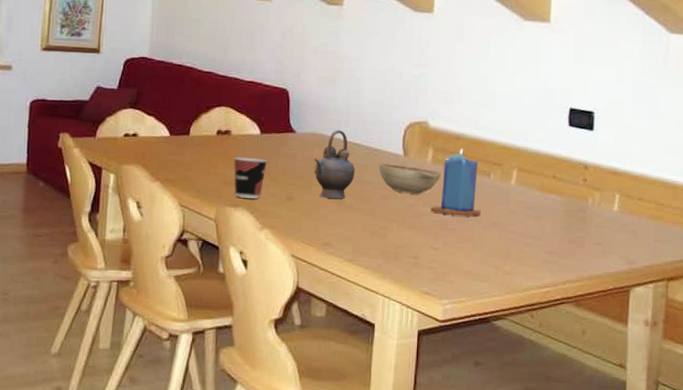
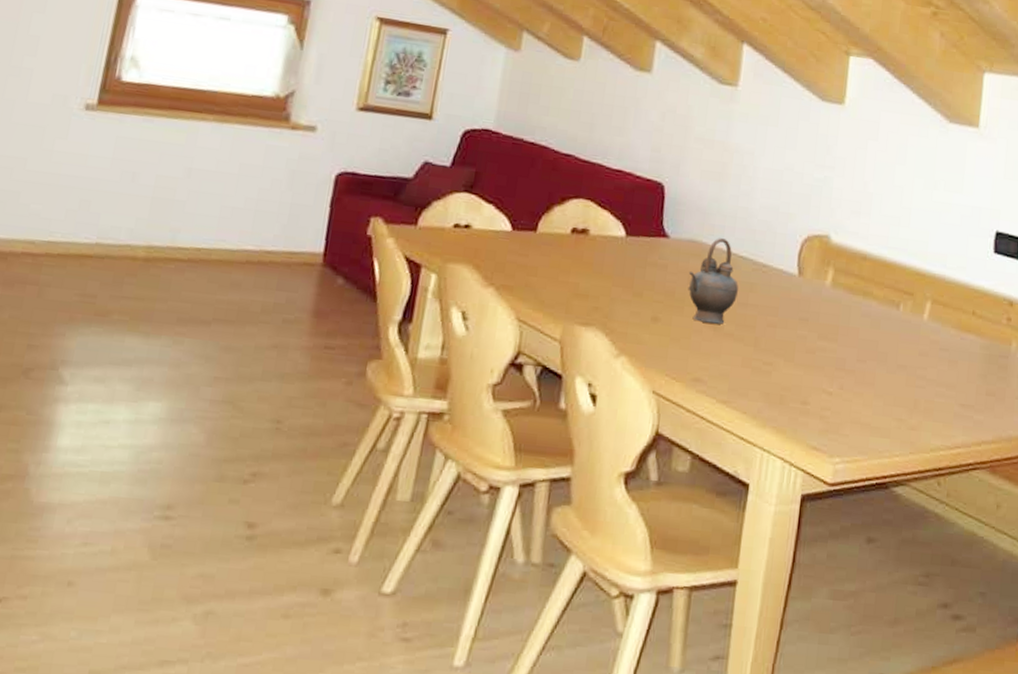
cup: present [233,157,268,199] -> none [587,262,633,317]
decorative bowl: present [378,162,441,194] -> none [767,282,842,324]
candle: present [430,149,481,216] -> none [826,271,886,355]

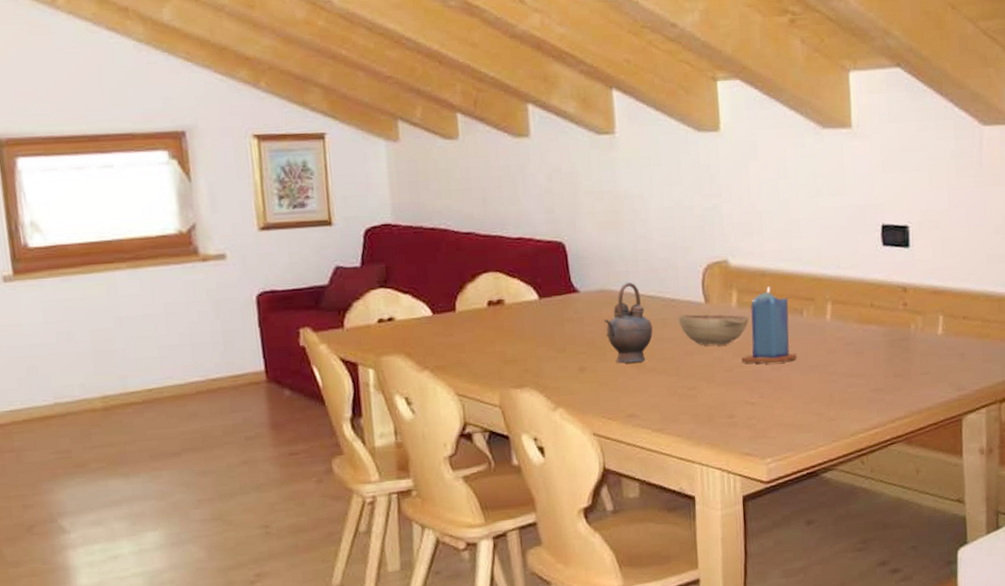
decorative bowl: none [767,282,842,324] -> present [678,314,749,345]
candle: none [826,271,886,355] -> present [741,286,797,364]

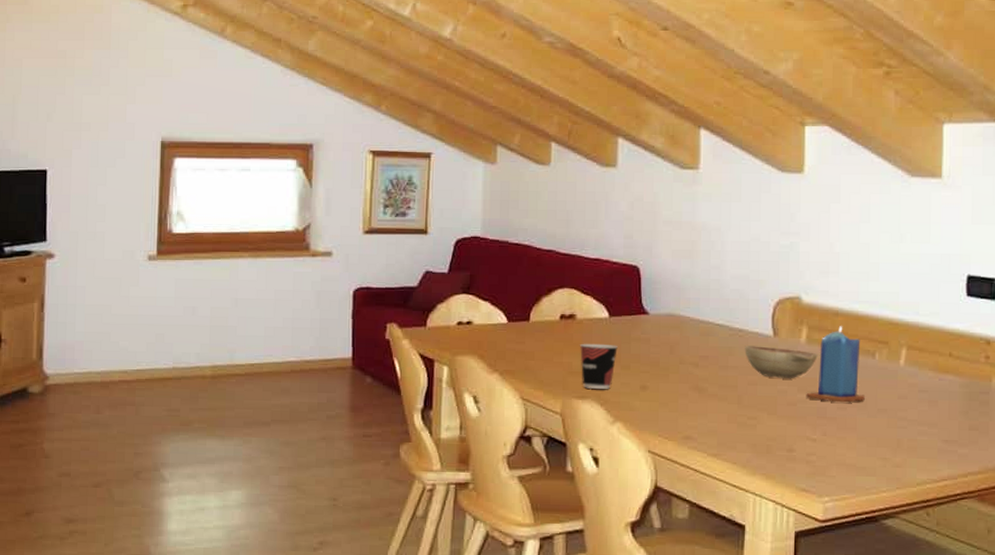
cup: none [511,328,552,377] -> present [579,343,619,389]
teapot: present [604,282,653,364] -> none [670,310,719,387]

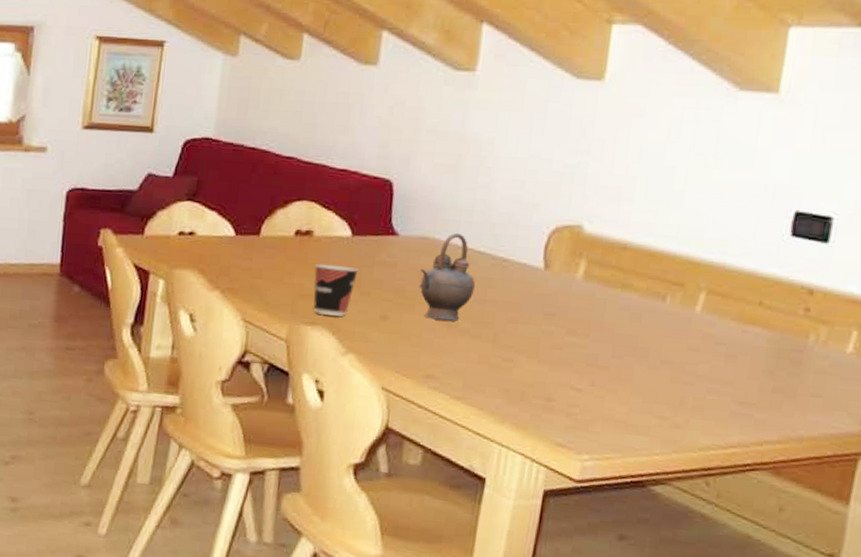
teapot: none [670,310,719,387] -> present [419,233,476,321]
decorative bowl: present [745,344,818,378] -> none [507,277,596,319]
candle: present [806,326,865,403] -> none [575,262,650,351]

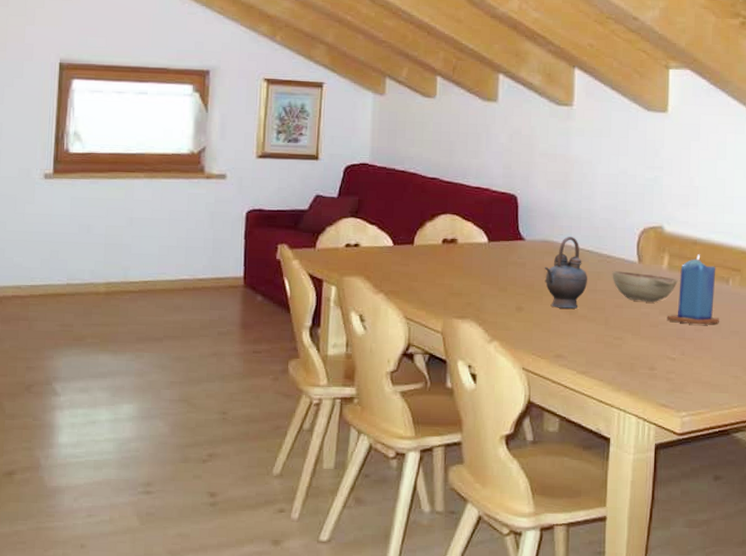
cup: present [313,263,360,316] -> none [460,266,497,310]
decorative bowl: none [507,277,596,319] -> present [612,270,678,302]
candle: none [575,262,650,351] -> present [667,254,719,325]

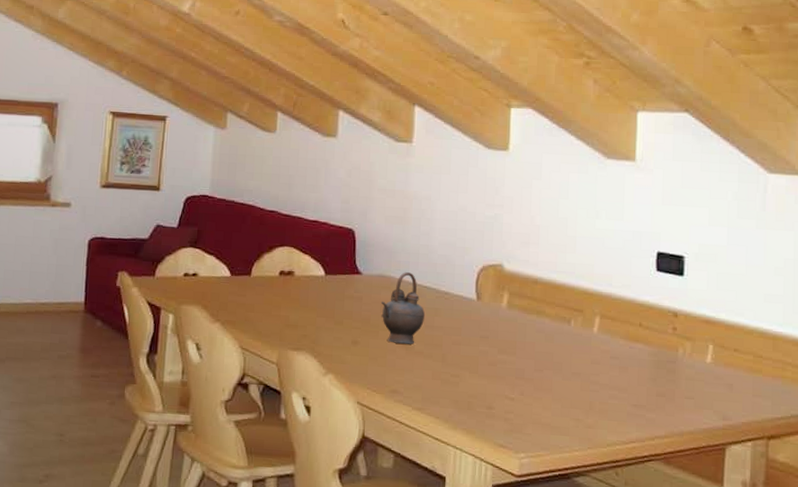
decorative bowl: present [612,270,678,302] -> none [450,307,518,340]
candle: present [667,254,719,325] -> none [505,293,560,365]

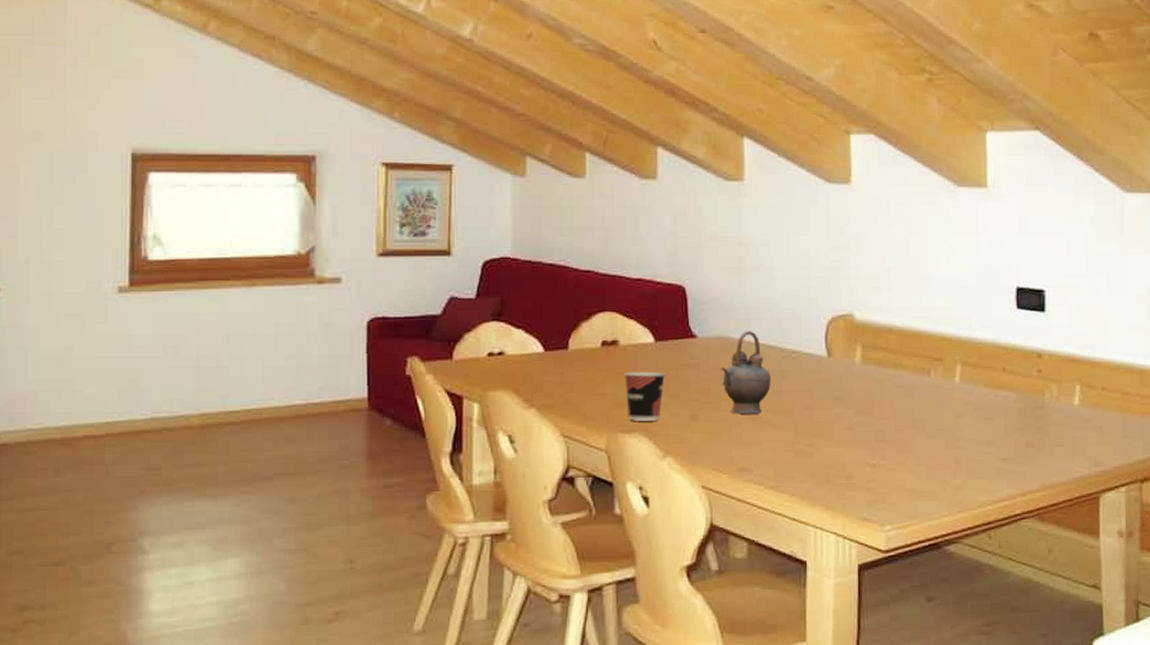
cup: none [296,298,333,342] -> present [623,371,666,421]

